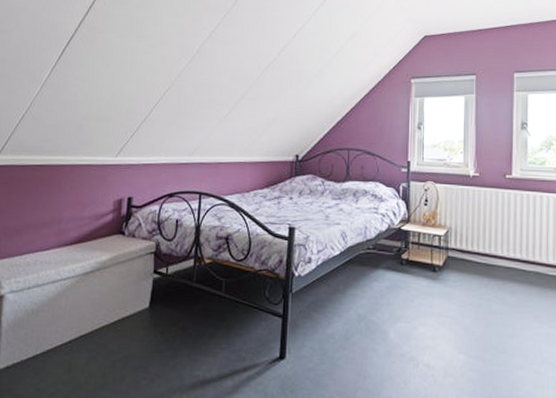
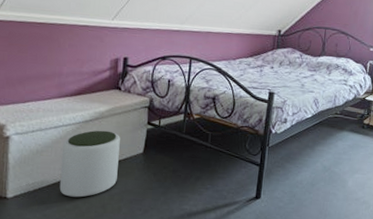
plant pot: none [55,283,124,366] -> present [59,130,120,198]

